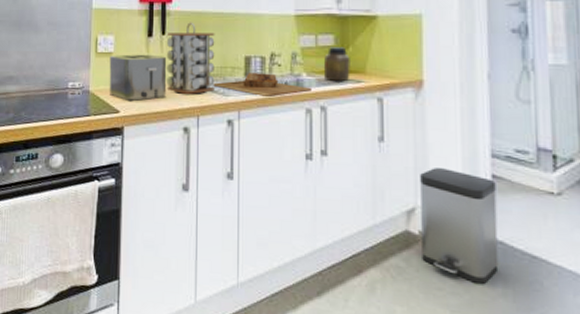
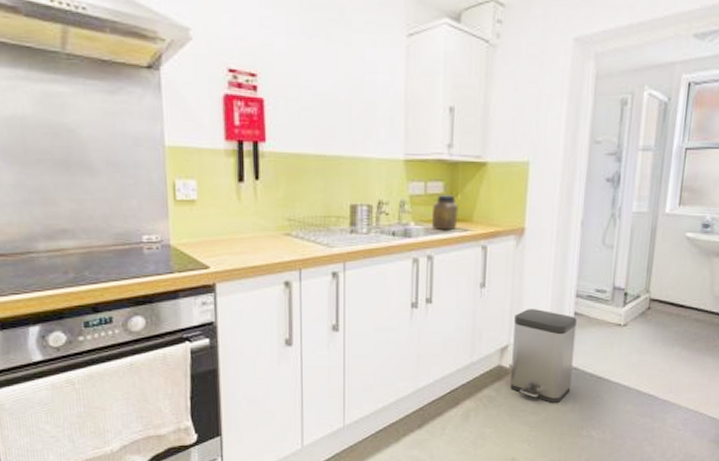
toaster: present [109,54,167,102] -> none [192,202,264,256]
spice rack: present [166,22,215,94] -> none [260,165,318,246]
cutting board: present [213,72,313,98] -> none [316,221,420,248]

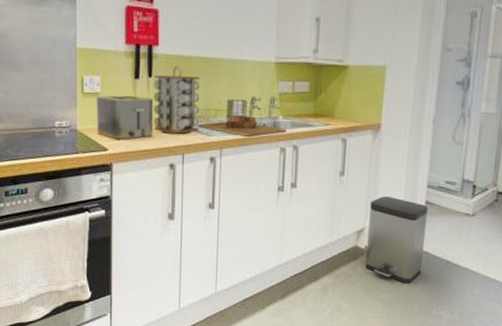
toaster: none [192,202,264,256] -> present [96,95,154,141]
spice rack: none [260,165,318,246] -> present [153,65,200,134]
cutting board: none [316,221,420,248] -> present [198,114,287,138]
jar: present [432,195,458,231] -> none [298,93,322,125]

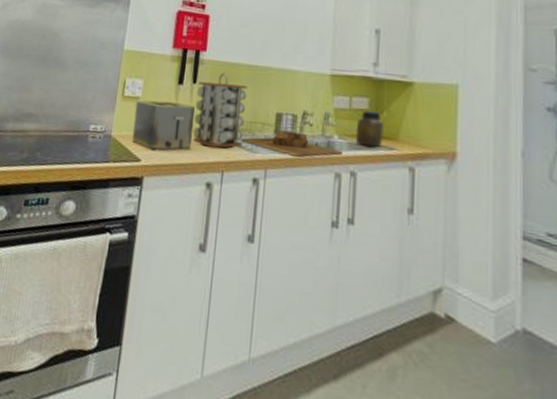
jar: none [298,93,322,125] -> present [356,110,384,148]
pedal bin: present [365,196,428,284] -> none [447,246,527,379]

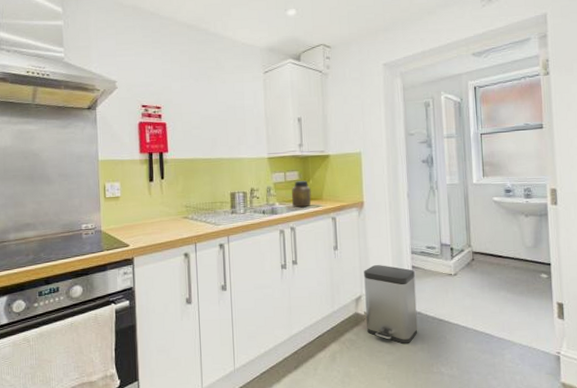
toaster: present [131,100,195,152] -> none [117,196,168,237]
spice rack: present [192,72,248,149] -> none [165,167,208,227]
cutting board: present [241,129,343,158] -> none [206,204,284,224]
pedal bin: none [447,246,527,379] -> present [364,265,418,344]

